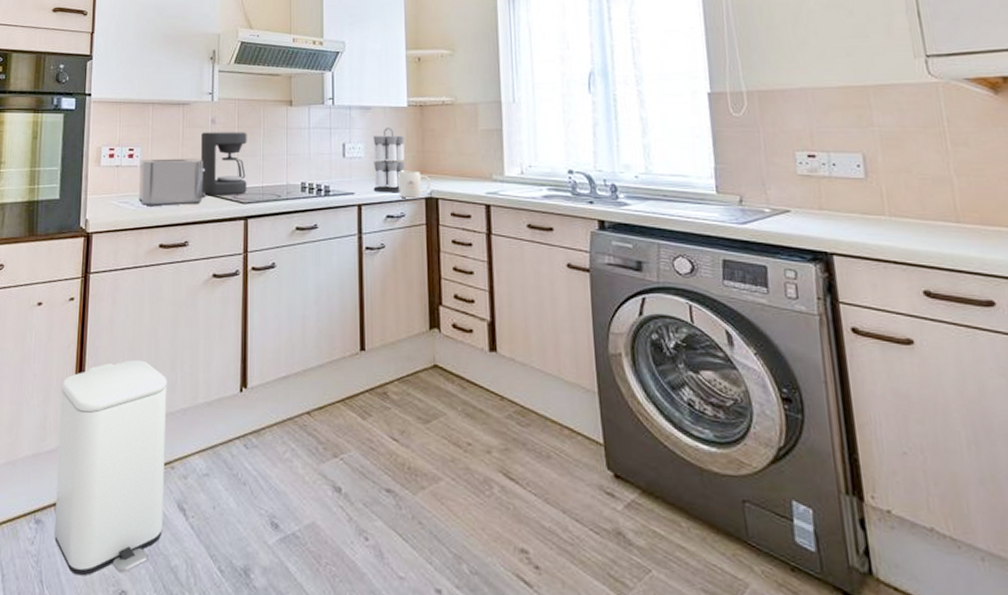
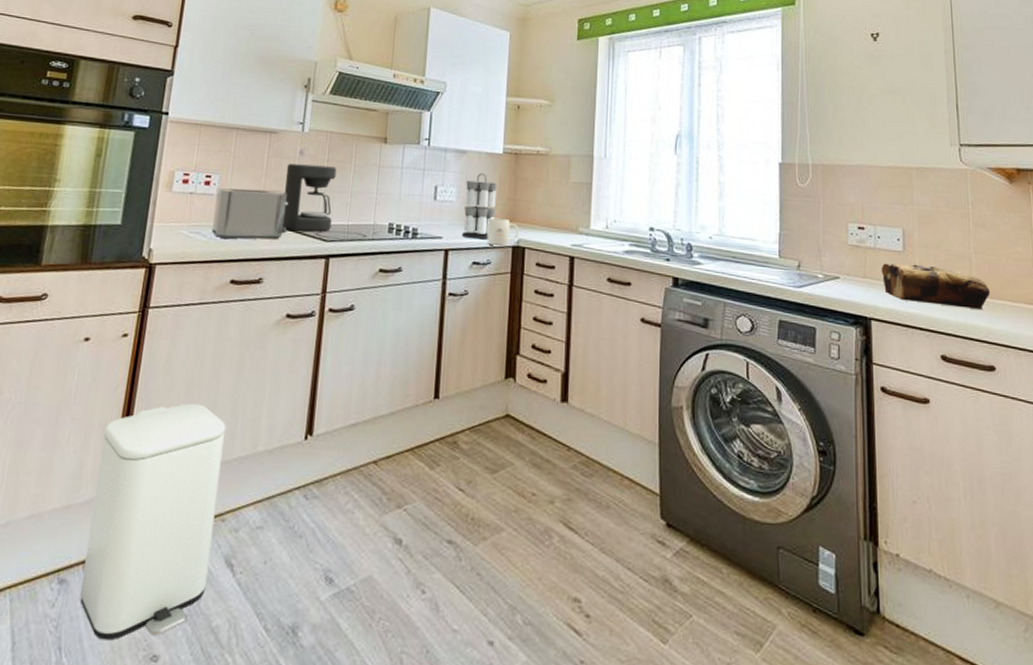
bread loaf: none [839,191,981,238] -> present [881,263,991,309]

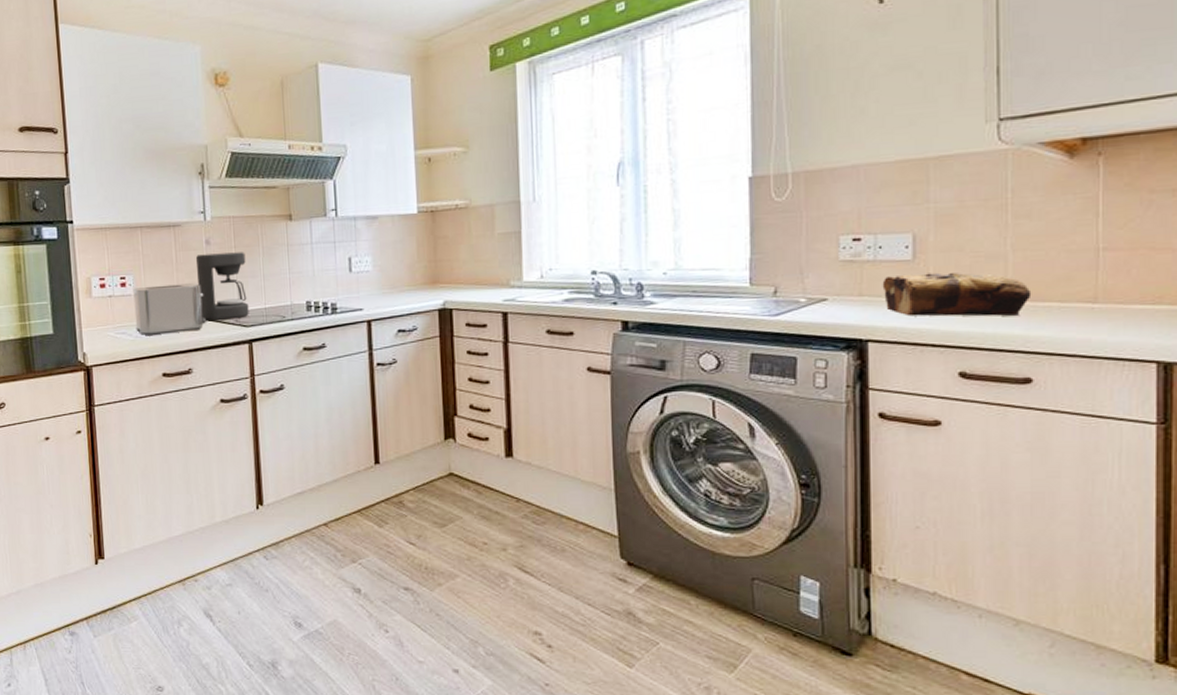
pedal bin: present [79,403,226,641] -> none [78,485,192,676]
spice rack: present [461,173,497,240] -> none [381,237,416,307]
mug: present [487,217,520,247] -> none [409,281,445,312]

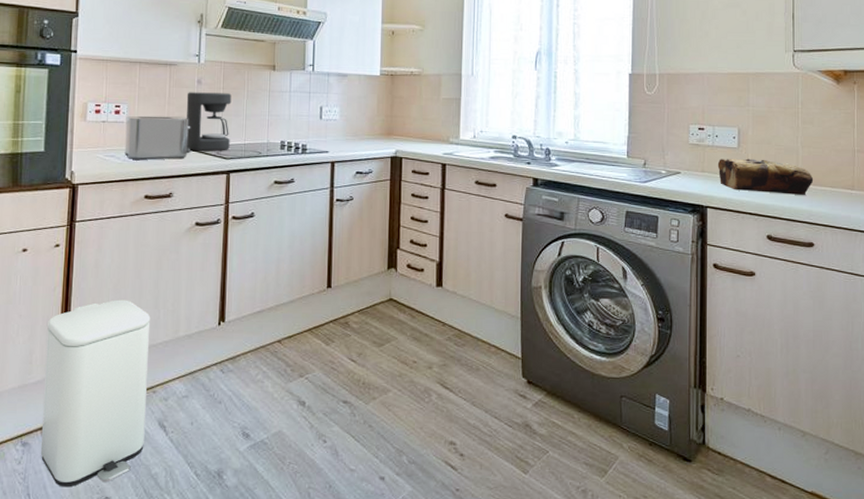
pedal bin: none [78,485,192,676] -> present [40,299,151,487]

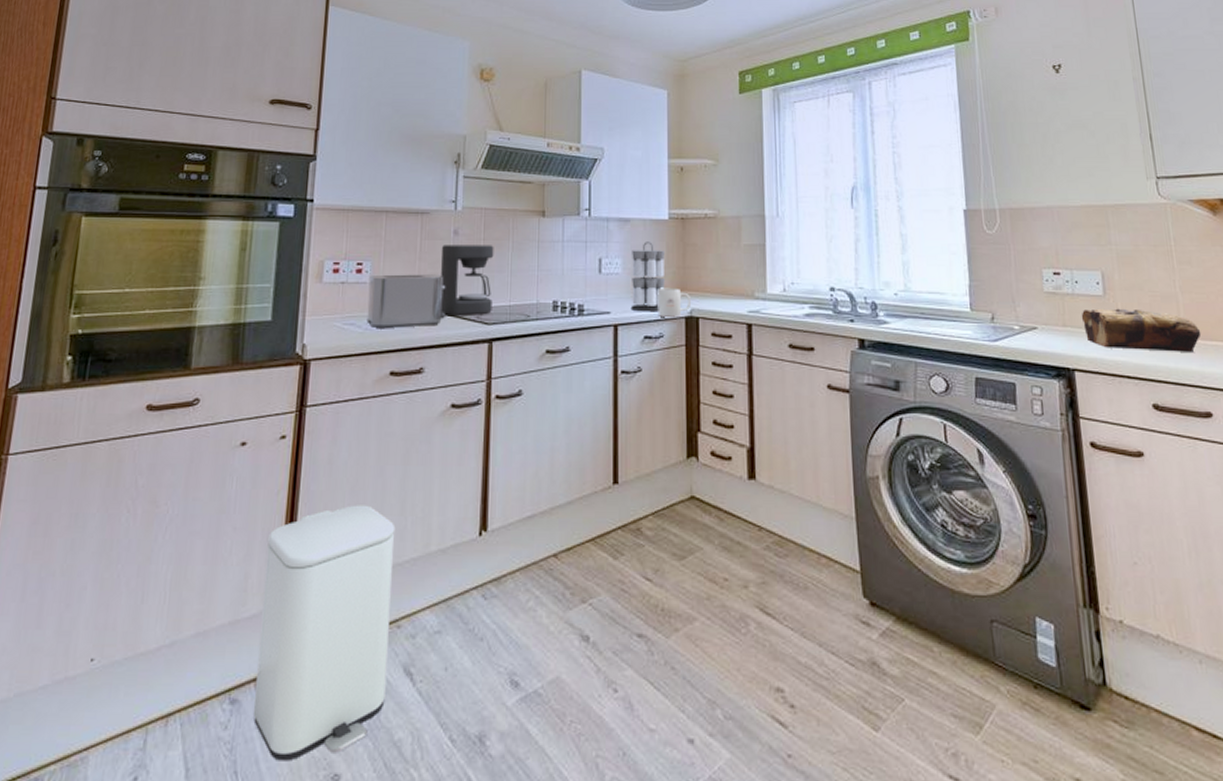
spice rack: none [345,94,375,152] -> present [630,242,665,312]
mug: none [368,132,397,158] -> present [657,288,692,318]

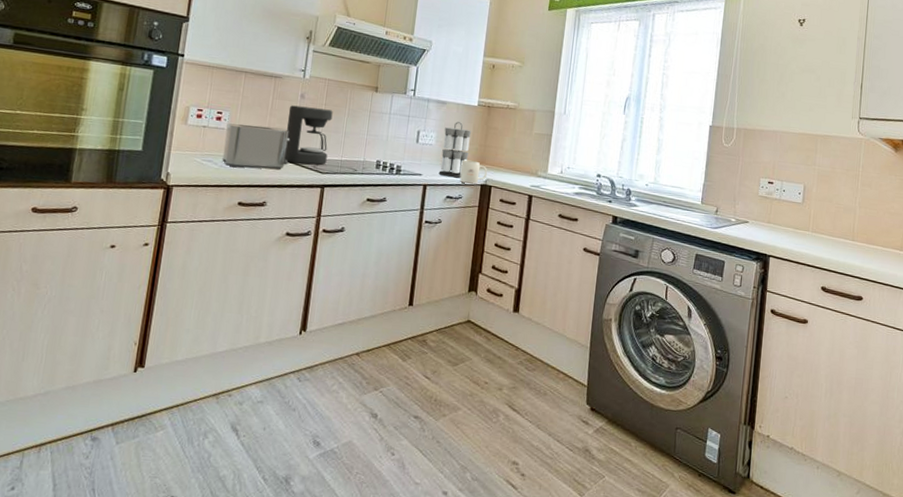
pedal bin: present [253,505,396,761] -> none [109,302,233,485]
bread loaf: present [1081,308,1202,352] -> none [782,212,867,252]

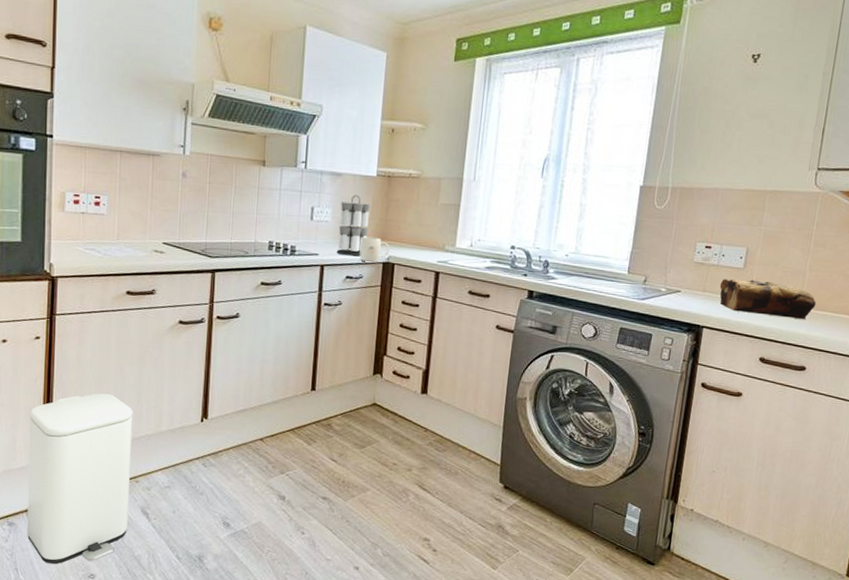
pedal bin: none [109,302,233,485] -> present [26,393,133,564]
toaster: present [222,123,289,170] -> none [105,208,174,256]
coffee maker: present [284,105,333,166] -> none [170,185,218,249]
bread loaf: none [782,212,867,252] -> present [719,278,817,319]

